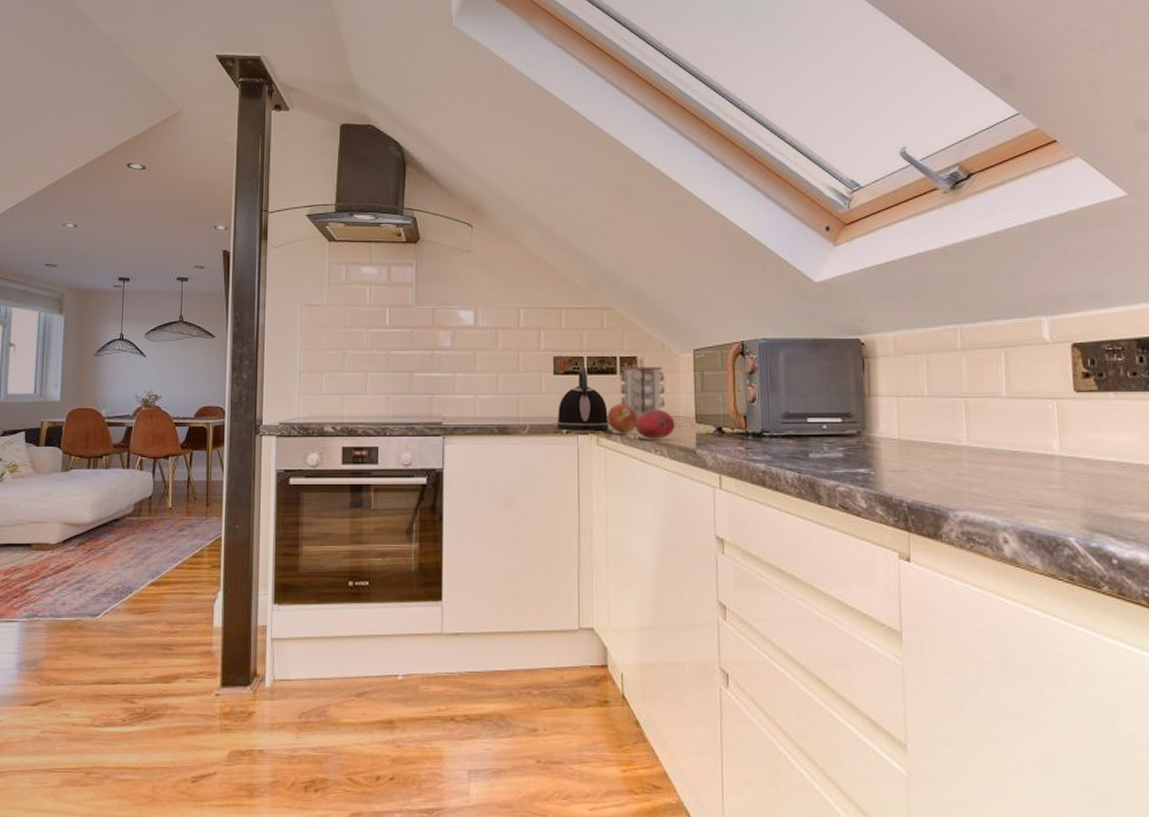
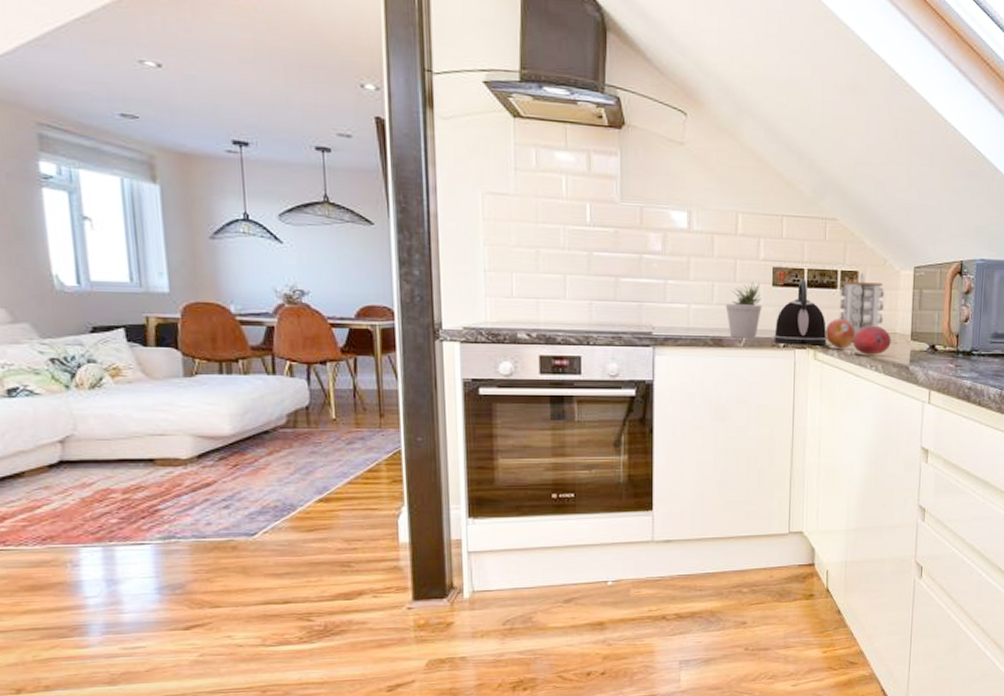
potted plant: none [509,372,544,426] -> present [725,282,762,338]

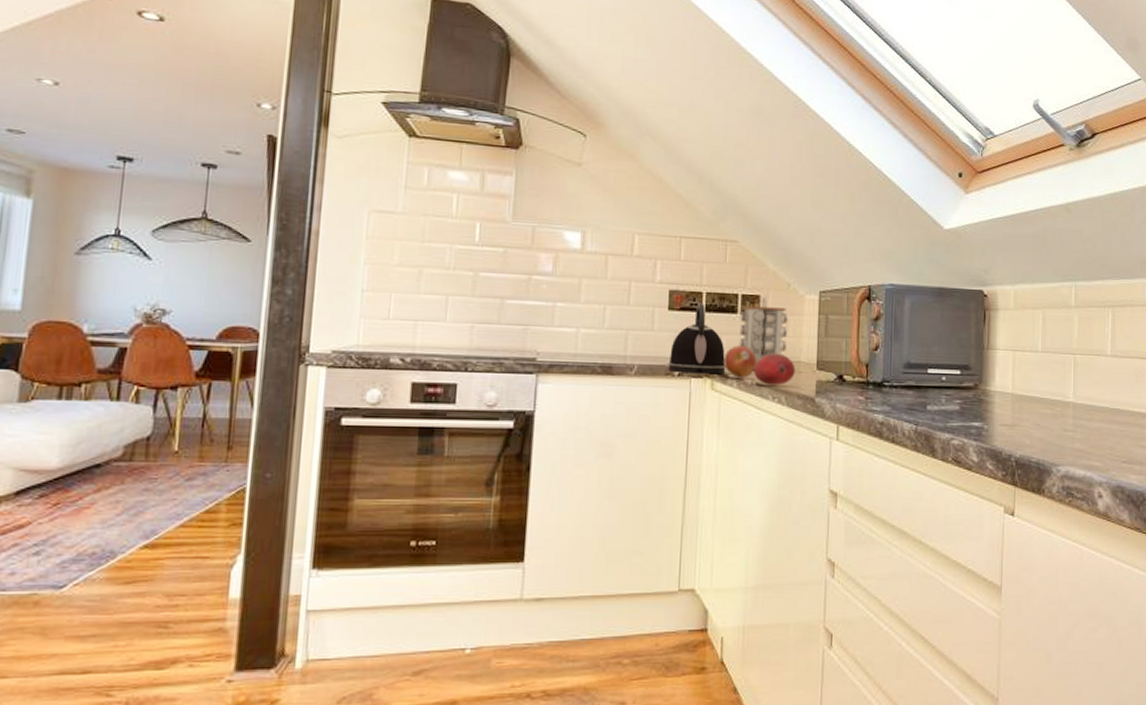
potted plant: present [725,282,762,338] -> none [617,306,657,366]

